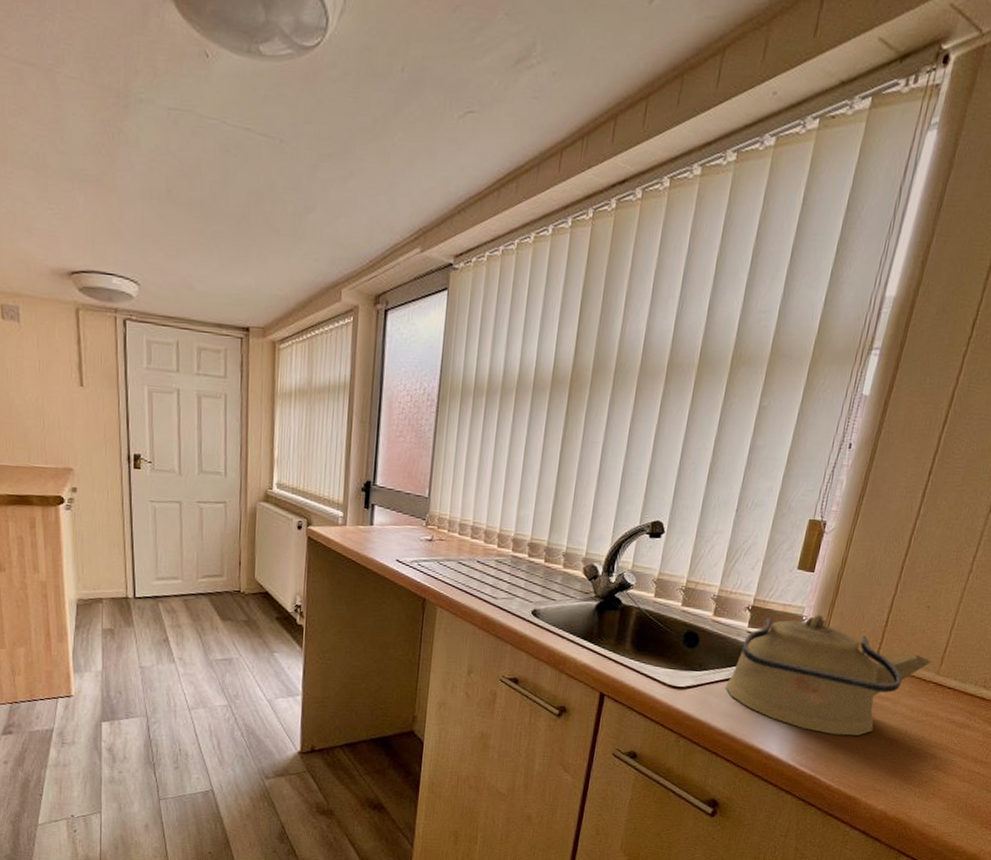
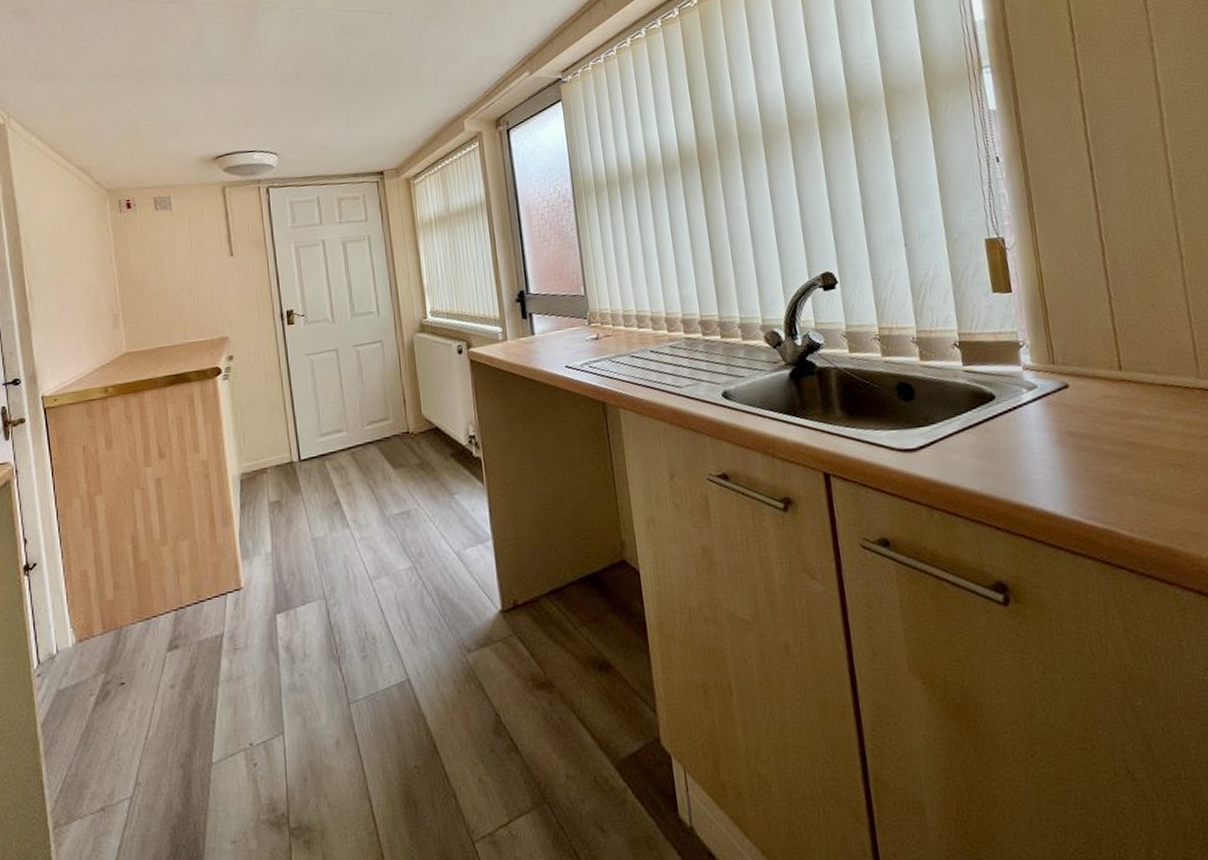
kettle: present [725,614,932,736] -> none [961,336,1185,474]

